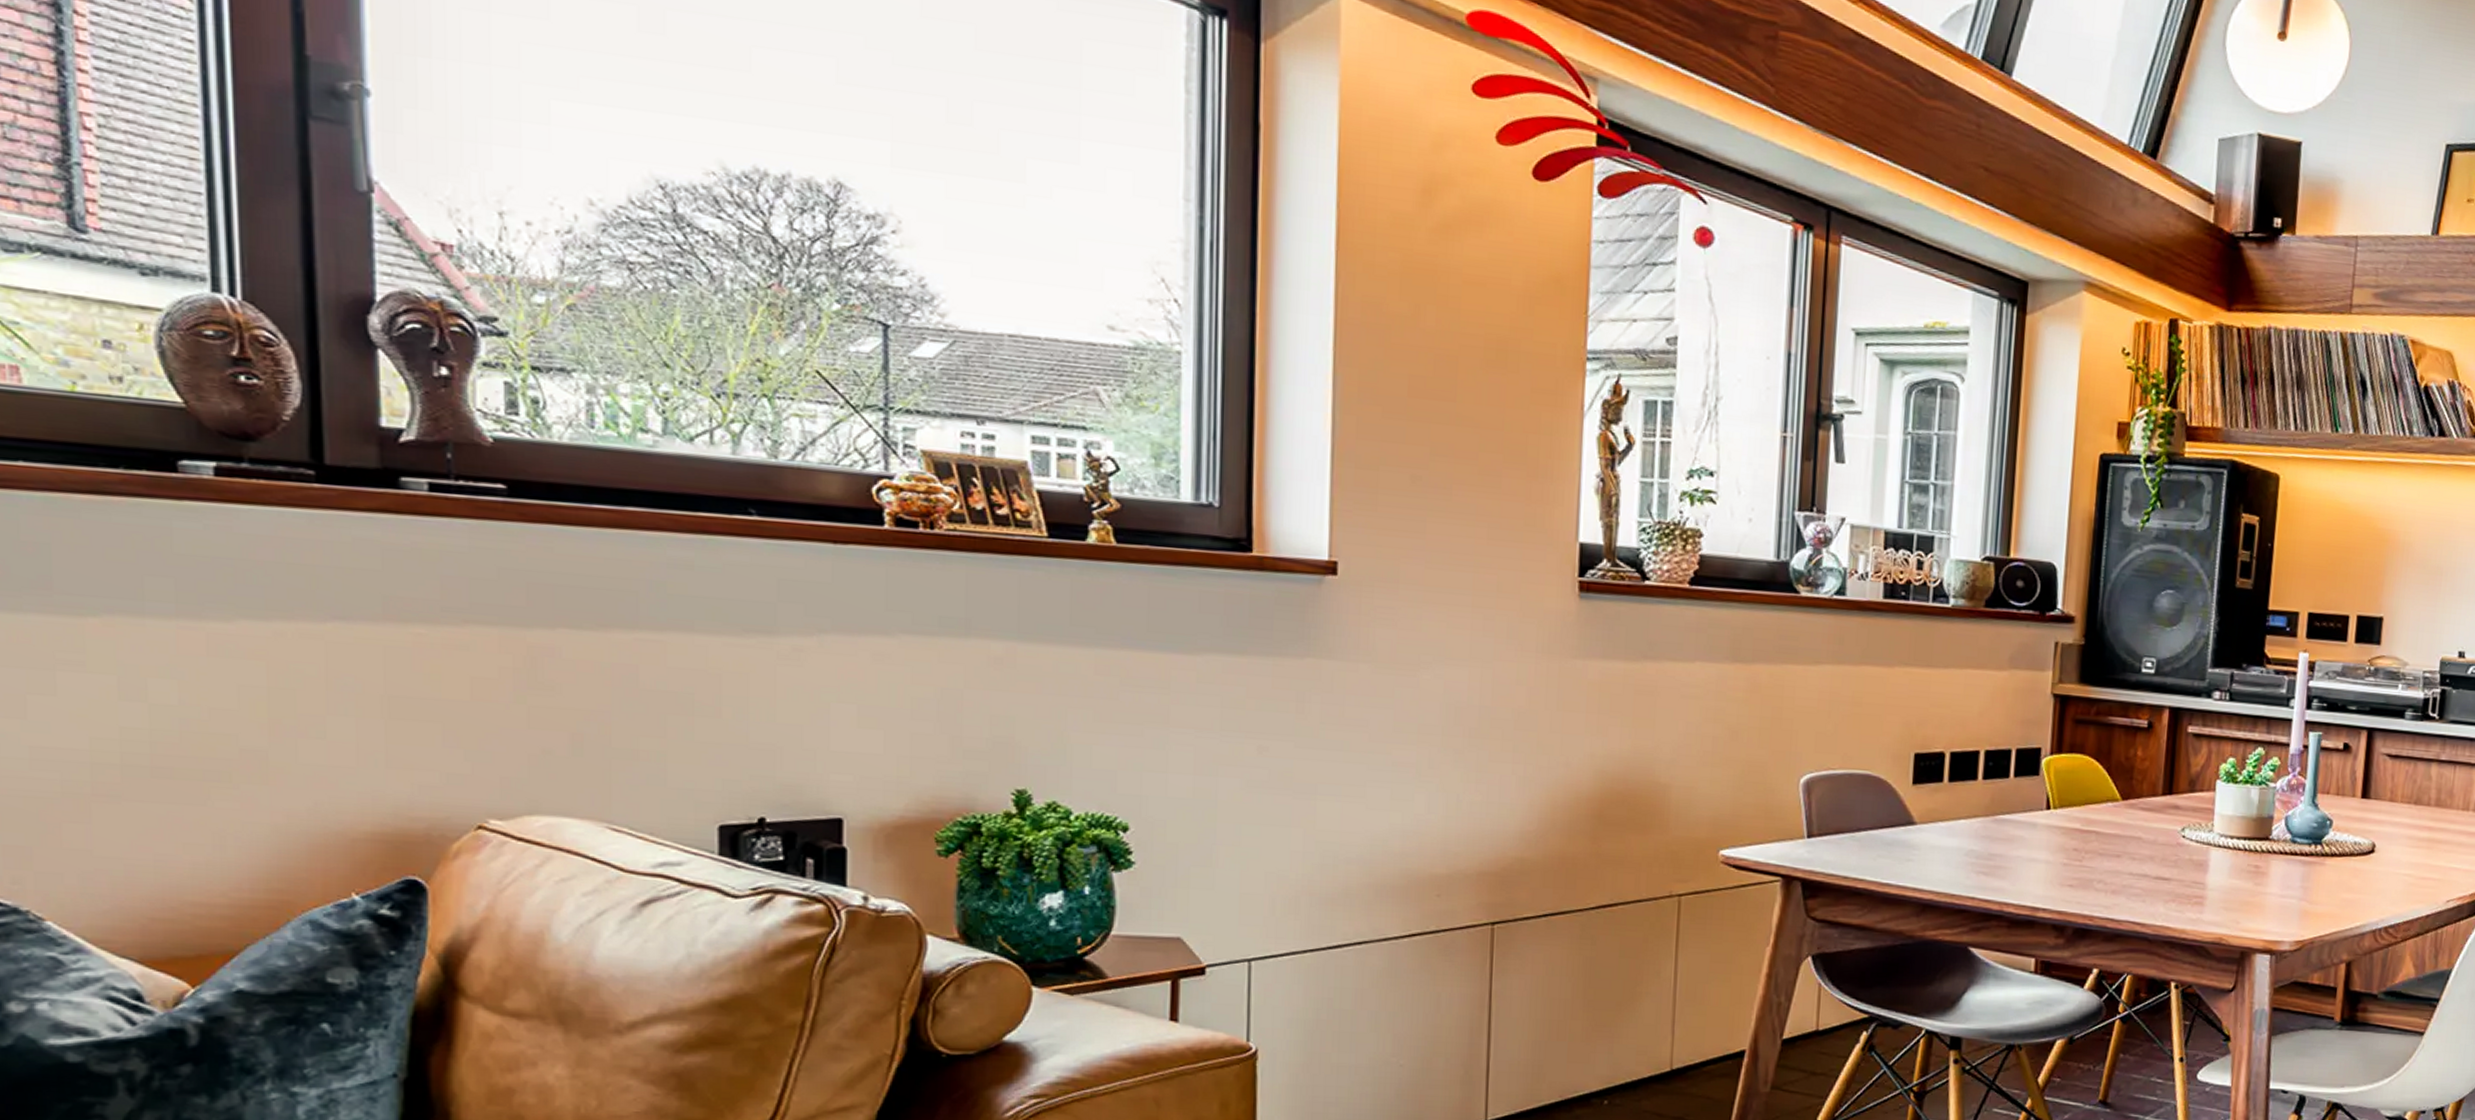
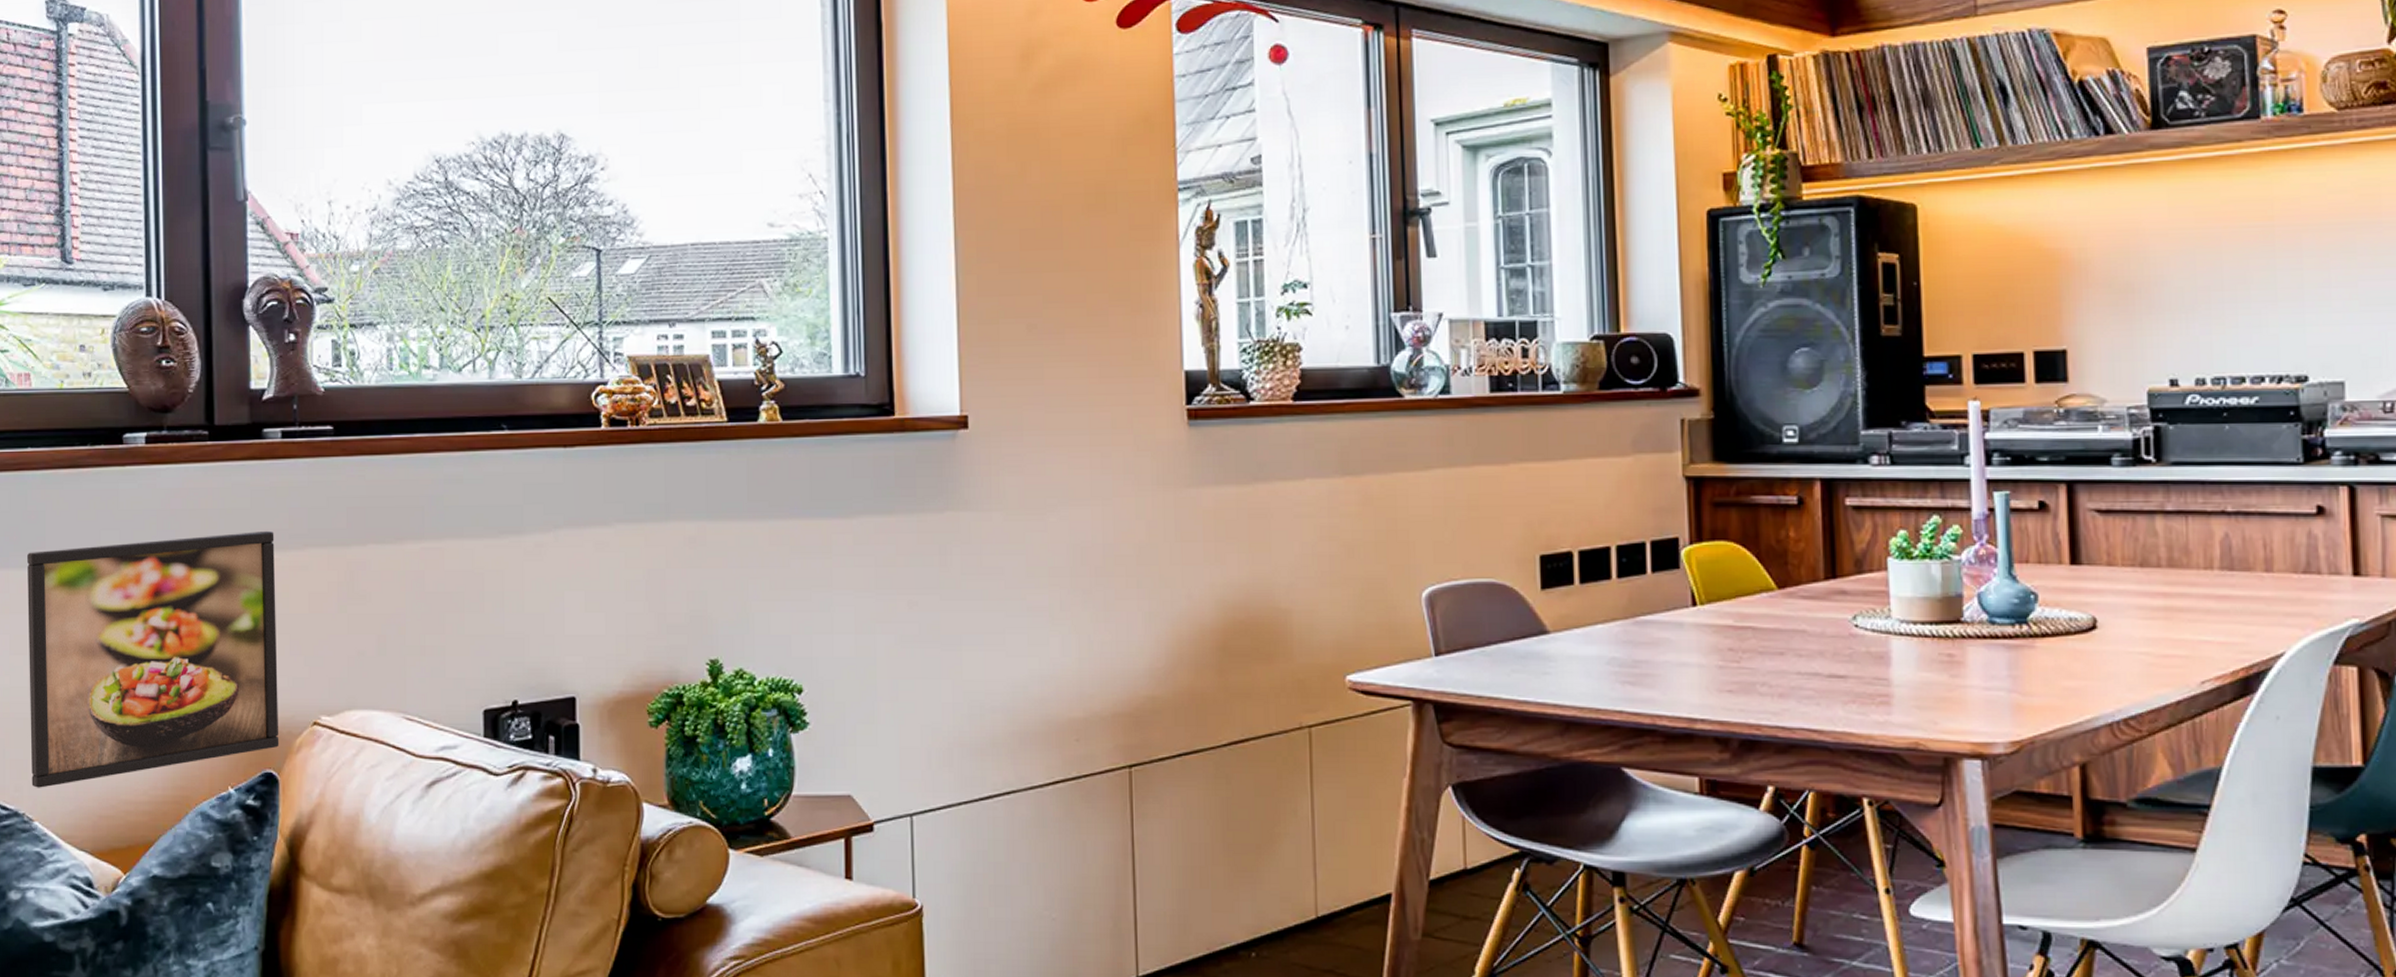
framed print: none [22,592,428,882] -> present [27,530,279,788]

